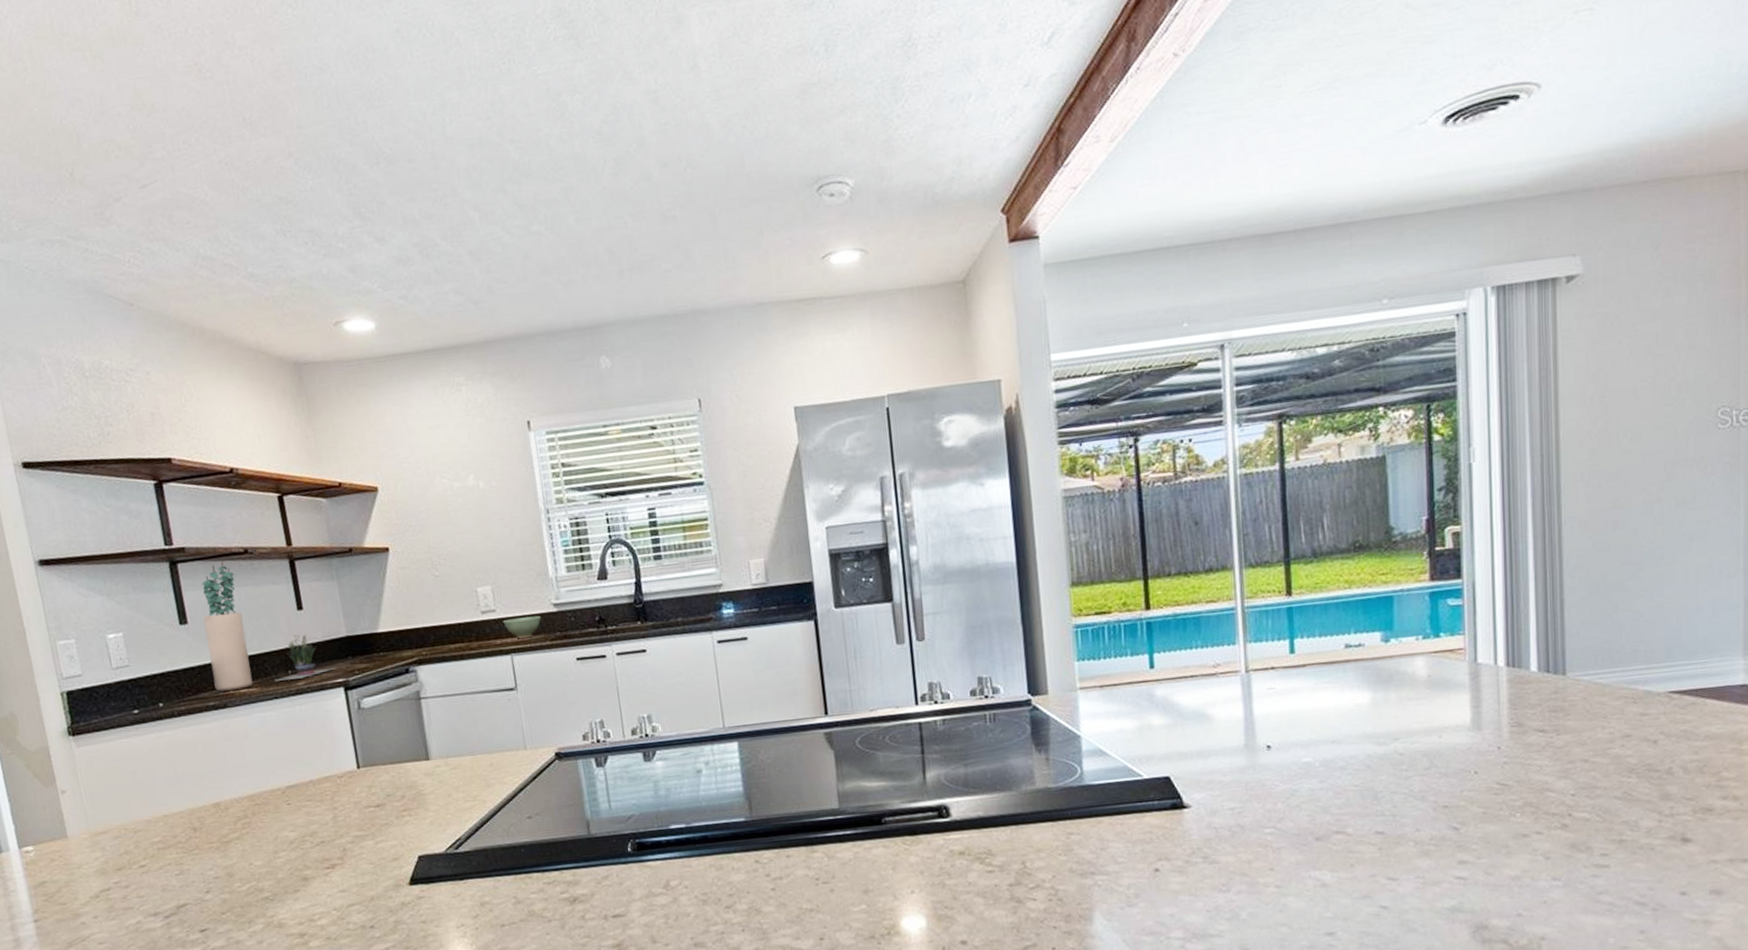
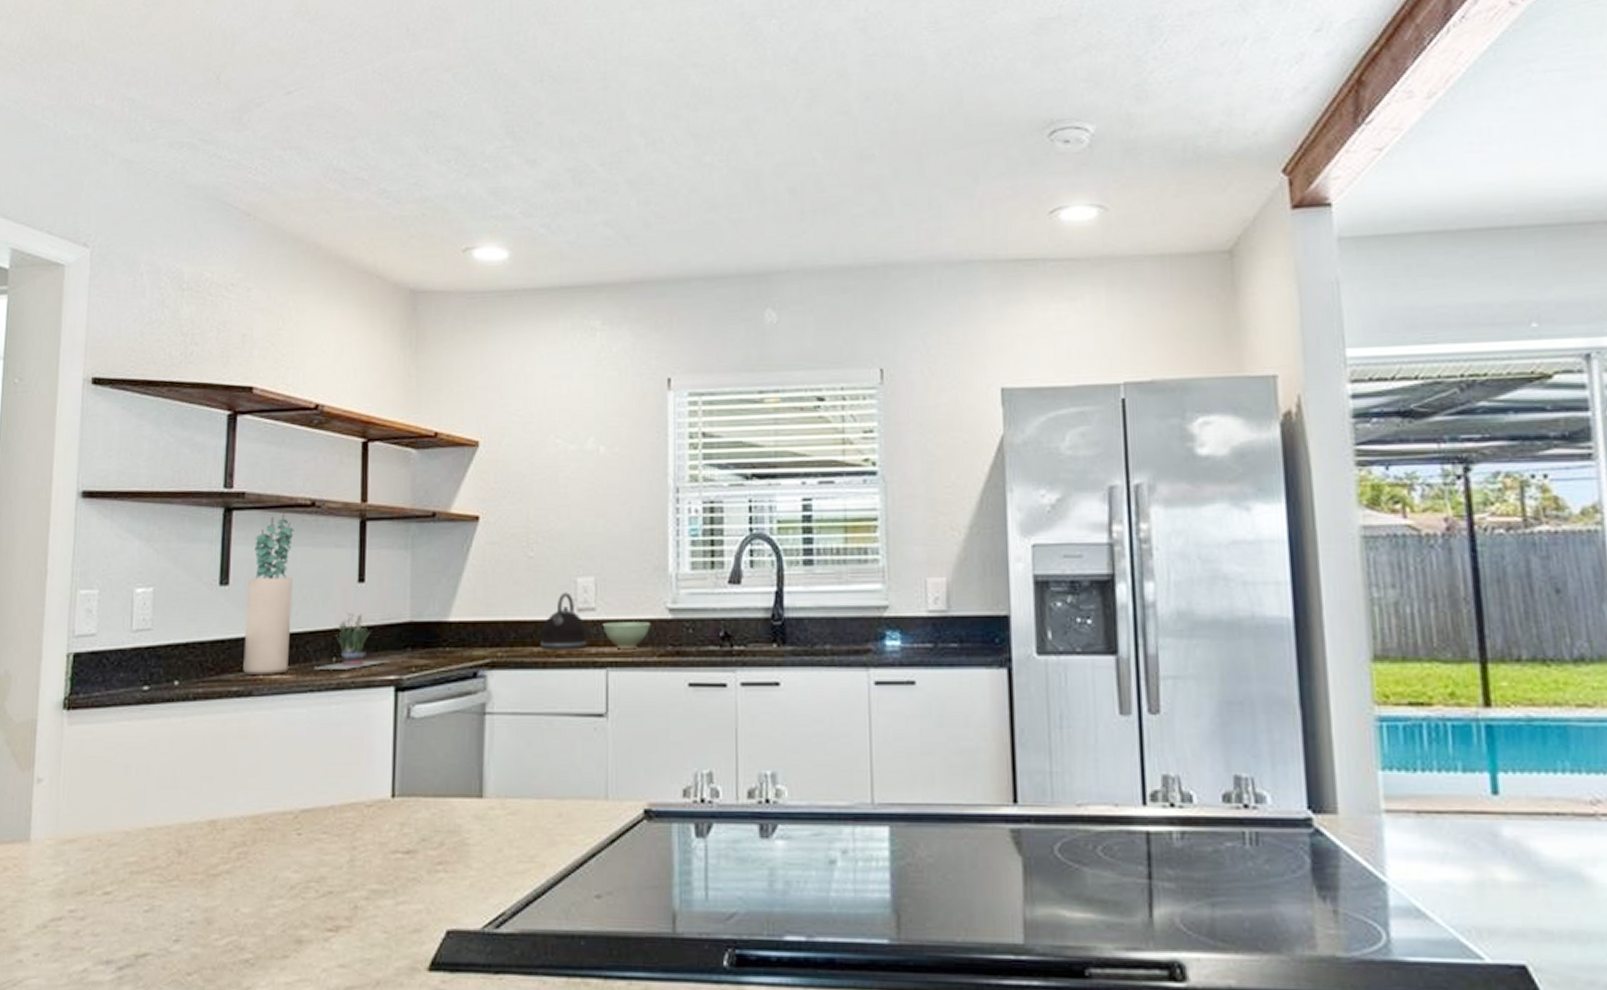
kettle: none [455,600,494,646] -> present [540,592,588,650]

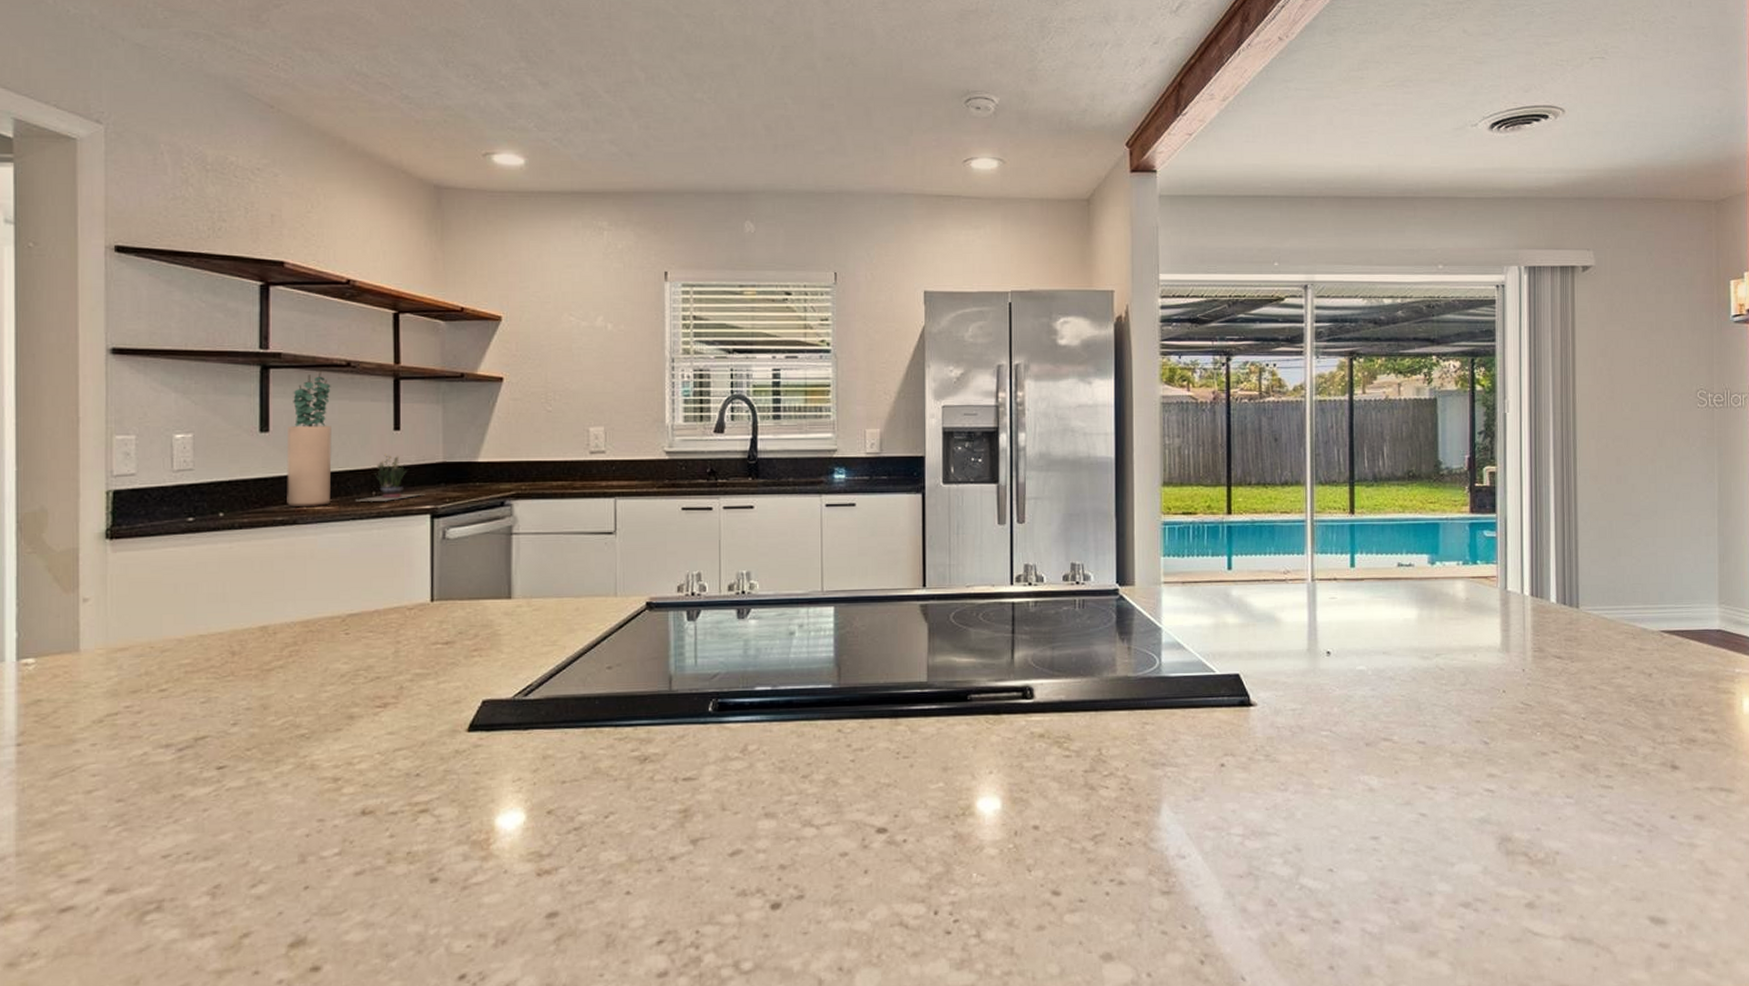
kettle: present [540,592,588,650] -> none [559,439,599,484]
bowl: present [602,622,652,650] -> none [611,461,652,483]

